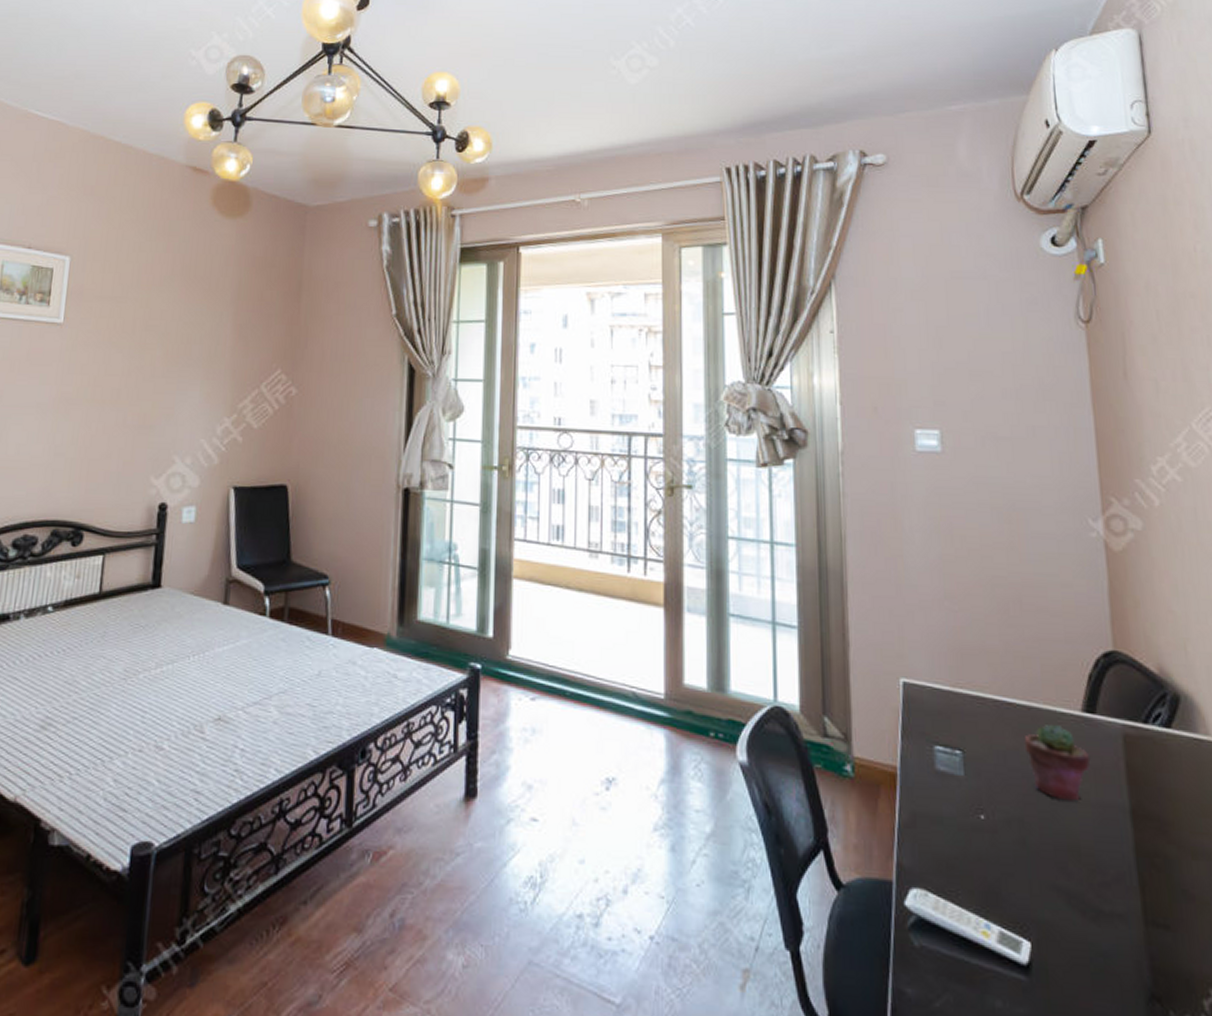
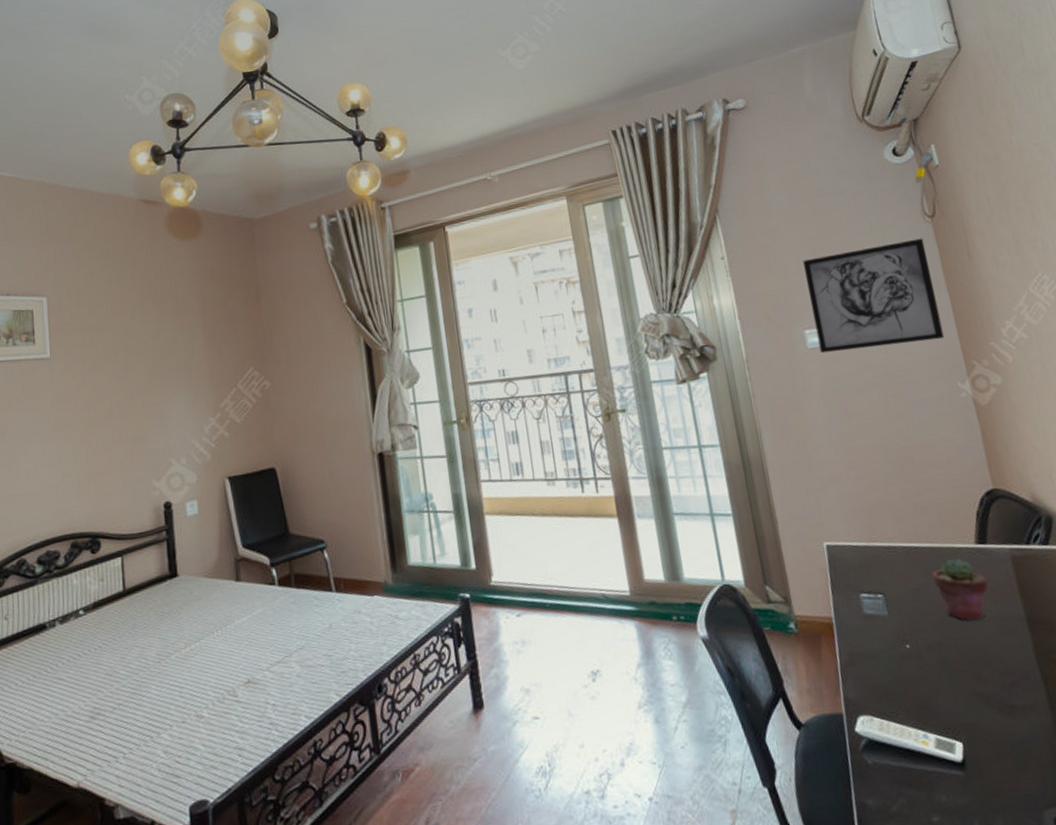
wall art: none [925,344,1081,466] -> present [803,238,945,354]

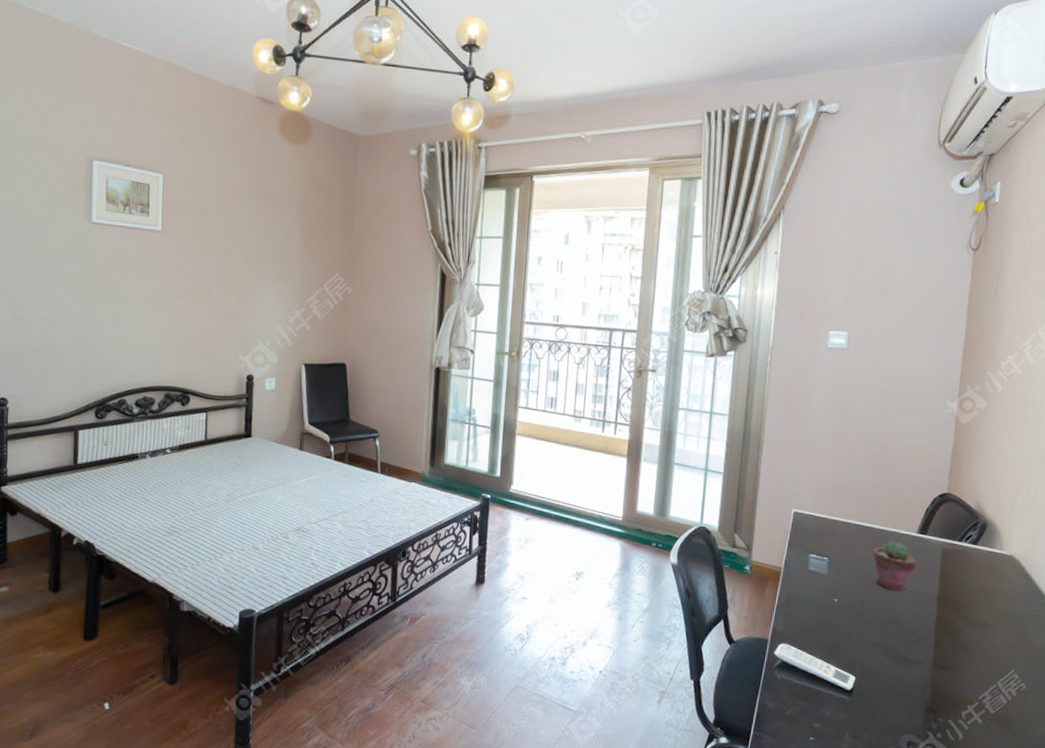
wall art: present [803,238,945,354] -> none [838,267,961,361]

